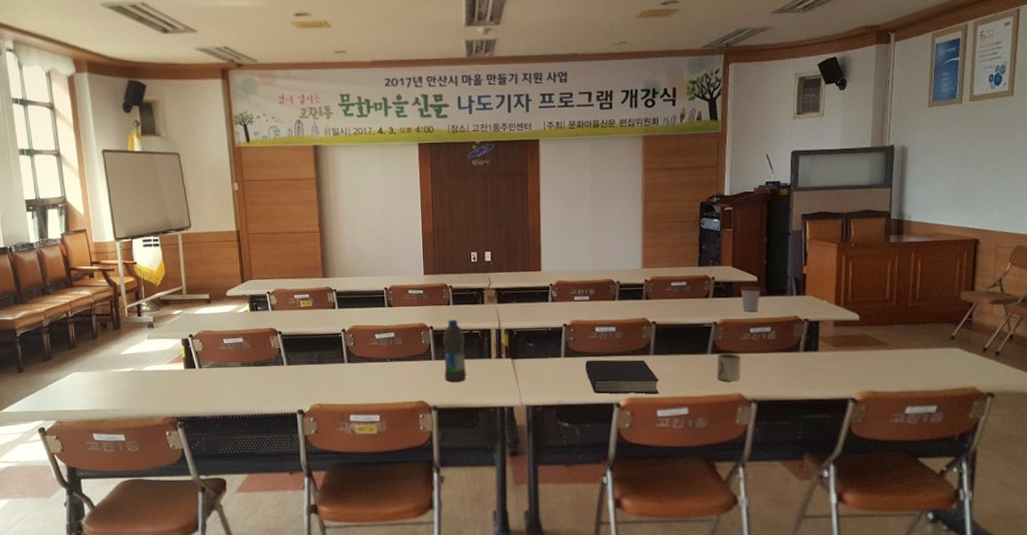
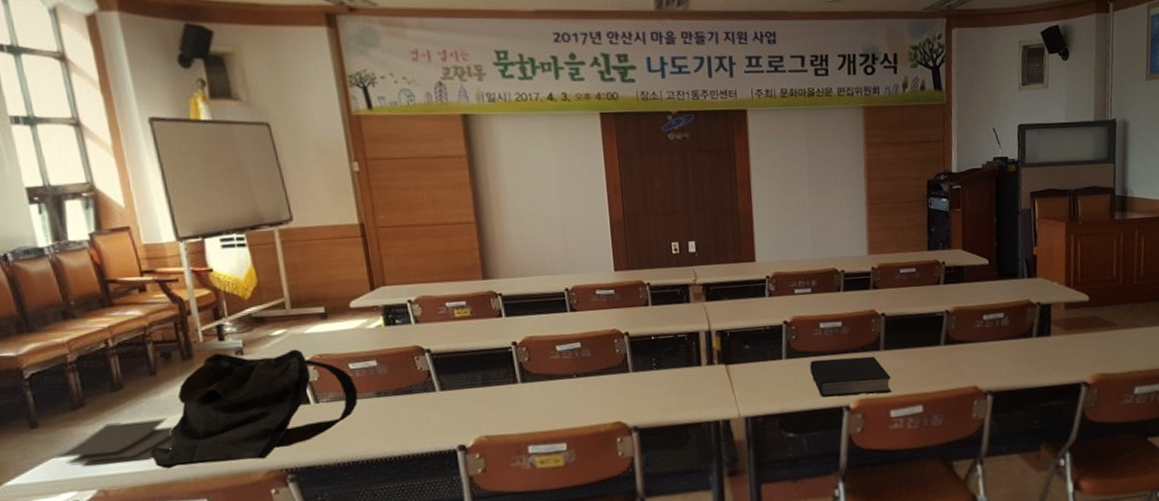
papers: none [29,371,106,403] -> present [50,418,174,466]
backpack: none [90,325,229,410] -> present [149,349,358,469]
water bottle: present [443,319,467,382] -> none [641,322,673,397]
cup: present [717,353,741,383] -> none [951,343,976,375]
cup: present [740,281,761,313] -> none [971,265,993,298]

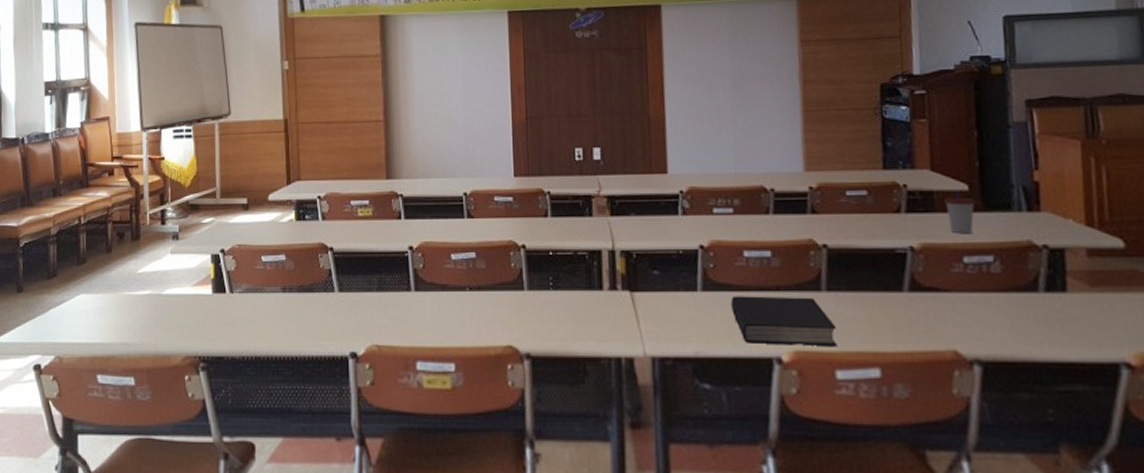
papers: present [50,418,174,466] -> none [27,294,118,332]
backpack: present [149,349,358,469] -> none [97,236,267,344]
cup: none [971,265,993,298] -> present [944,191,975,234]

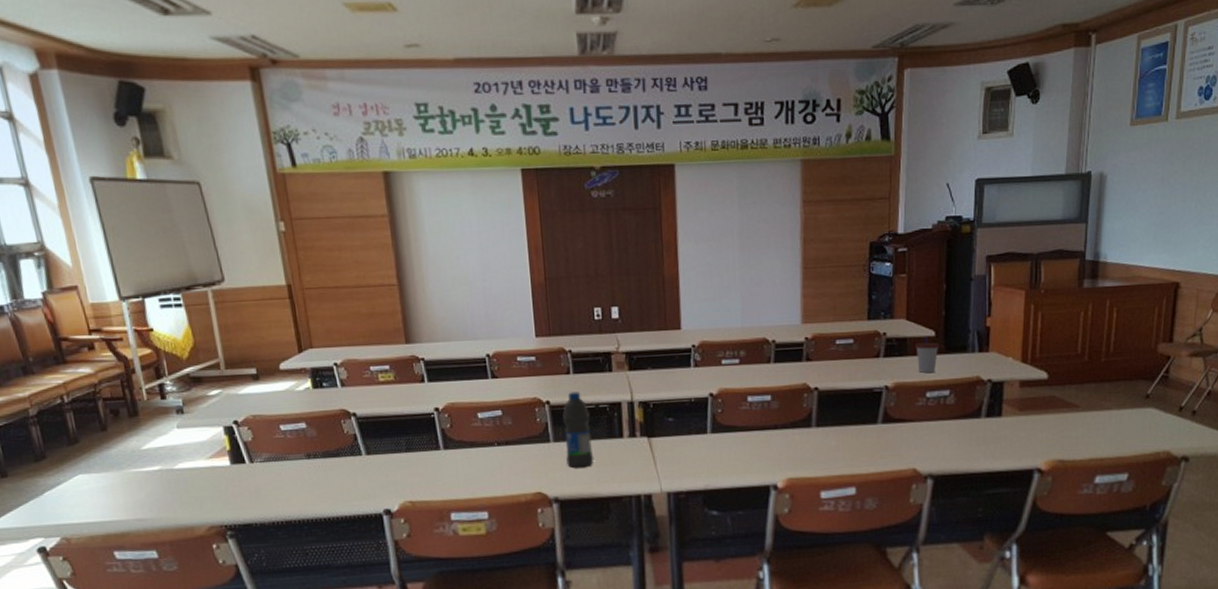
water bottle: none [539,236,571,321] -> present [563,392,594,469]
book: present [731,296,837,347] -> none [736,433,823,475]

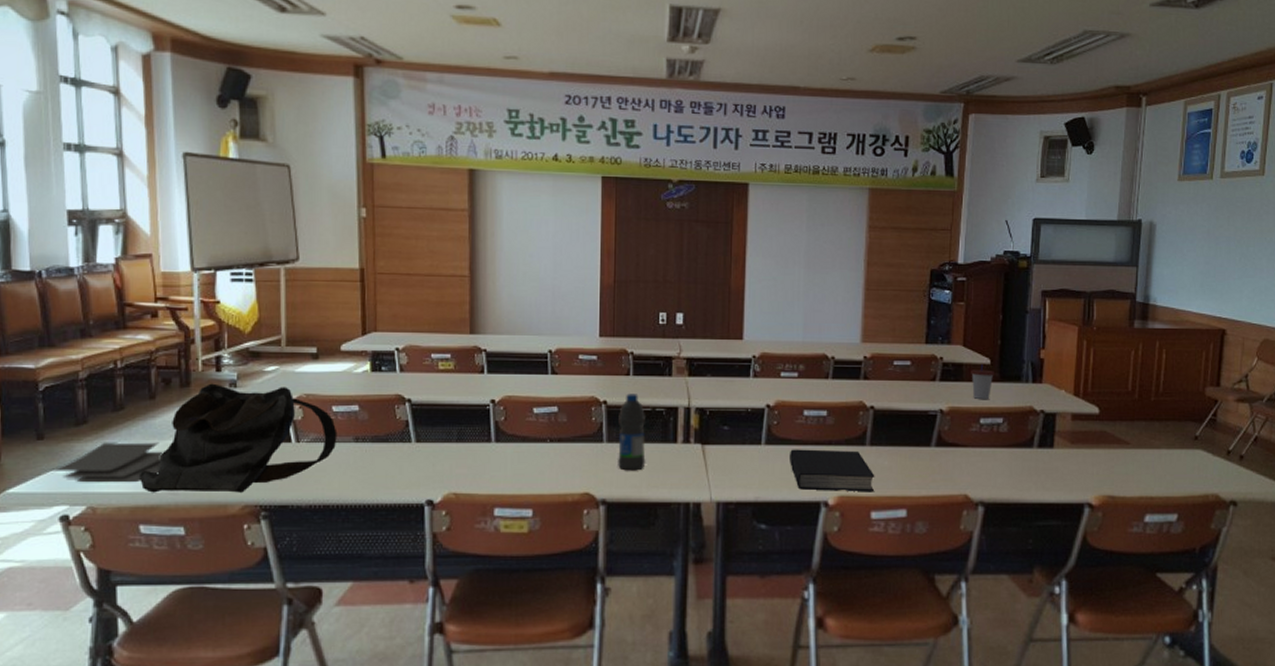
papers: none [19,472,124,515] -> present [50,442,164,481]
backpack: none [104,409,290,521] -> present [138,383,338,493]
book: none [736,433,823,475] -> present [790,449,875,492]

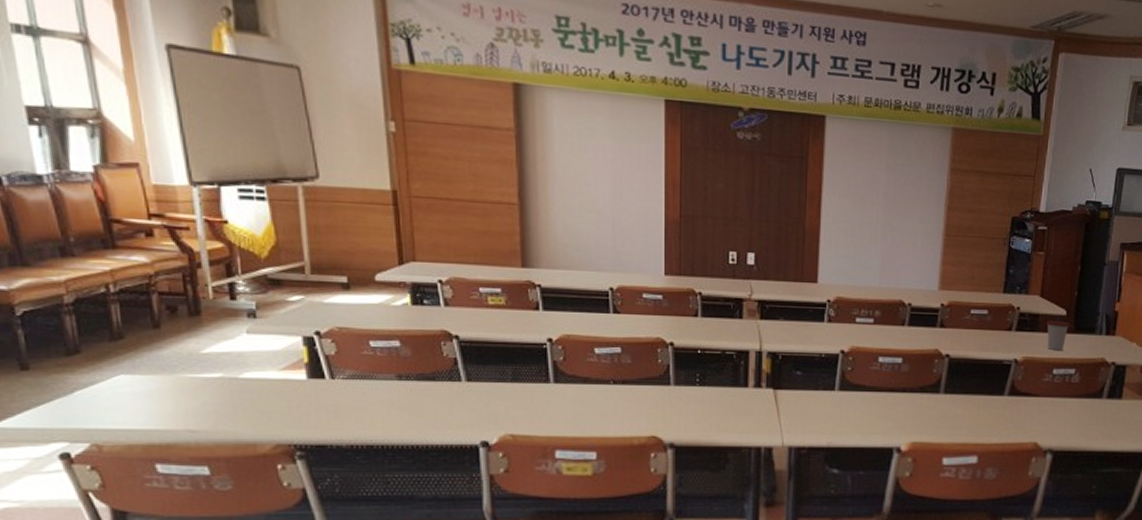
papers: present [50,442,164,481] -> none [41,374,176,418]
backpack: present [138,383,338,493] -> none [149,312,378,431]
water bottle: present [618,393,646,471] -> none [686,335,716,415]
book: present [790,449,875,492] -> none [863,395,948,439]

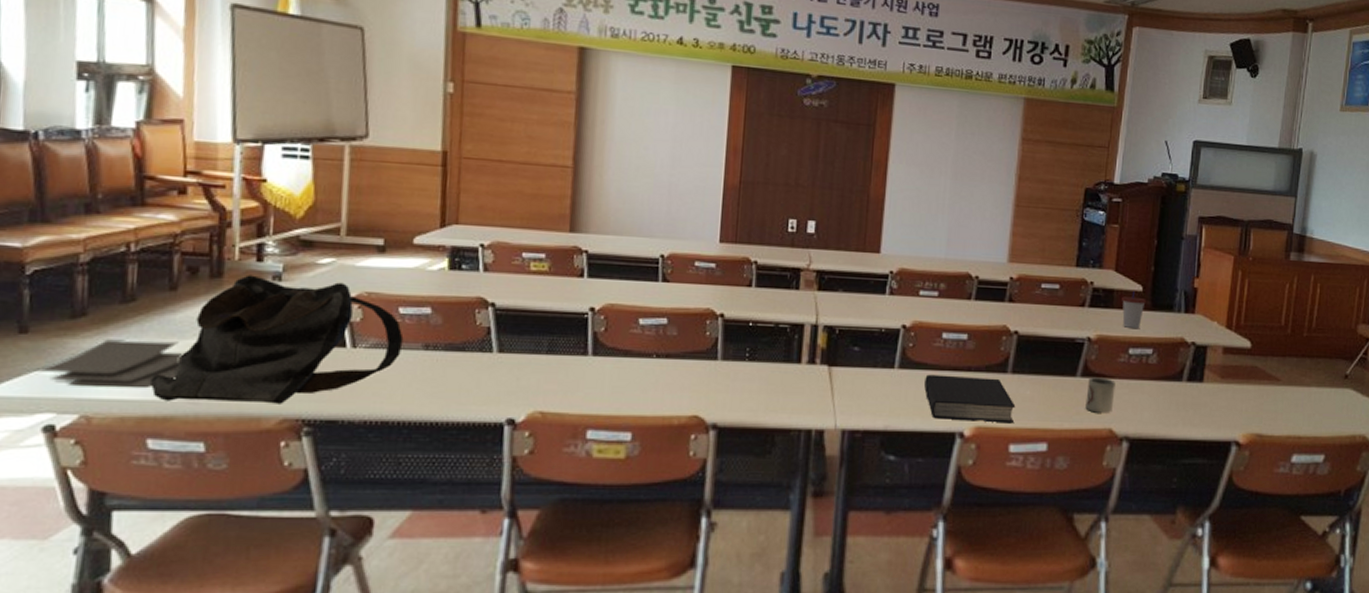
papers: none [41,374,176,418] -> present [33,339,184,387]
backpack: none [149,312,378,431] -> present [149,275,404,404]
book: none [863,395,948,439] -> present [924,374,1016,424]
cup: none [1012,396,1040,430] -> present [1085,377,1115,415]

